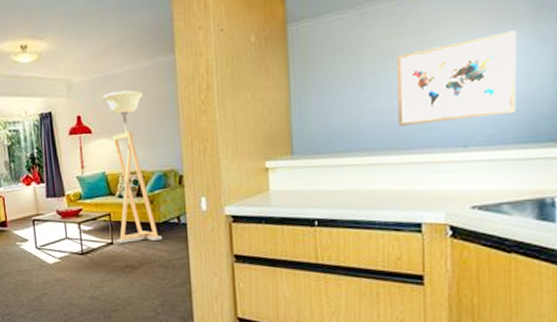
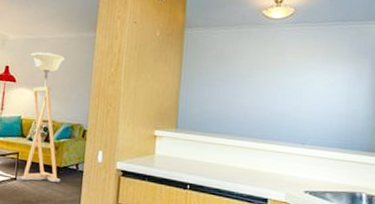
wall art: present [397,30,516,126] -> none [258,65,342,125]

